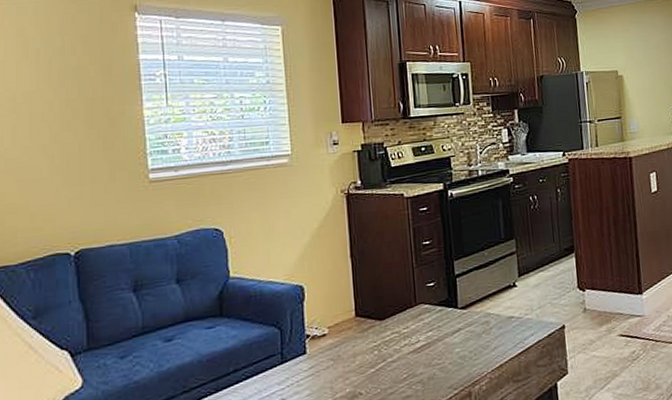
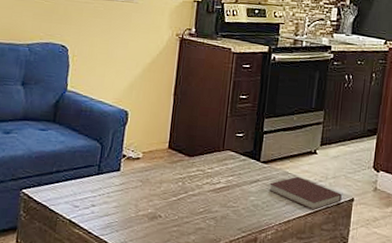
notebook: none [473,315,552,348] -> present [269,176,342,210]

